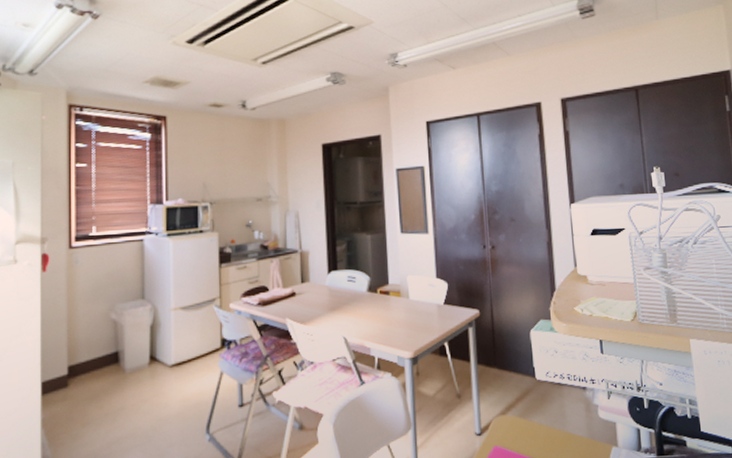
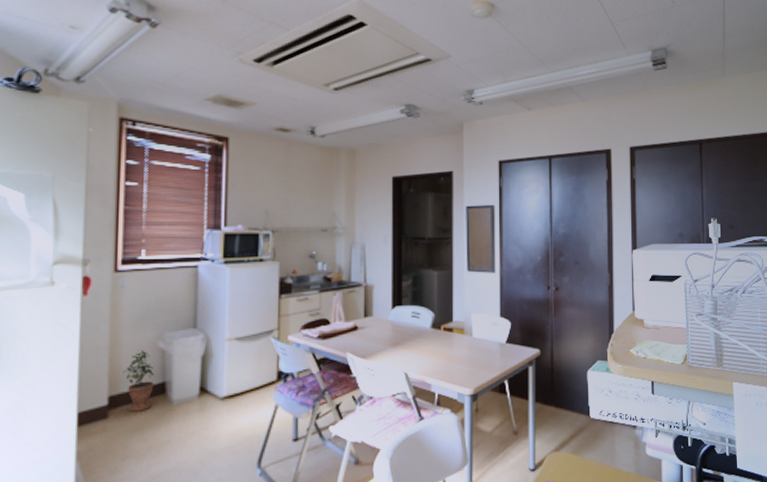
potted plant: none [80,321,108,380] -> present [123,350,154,412]

